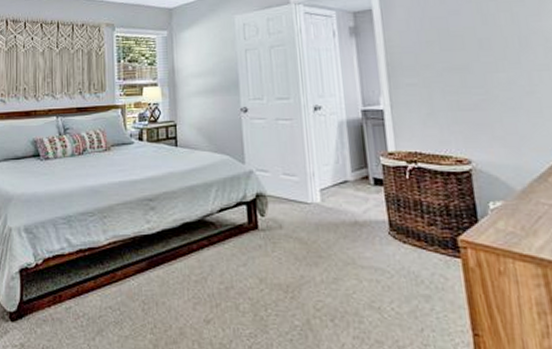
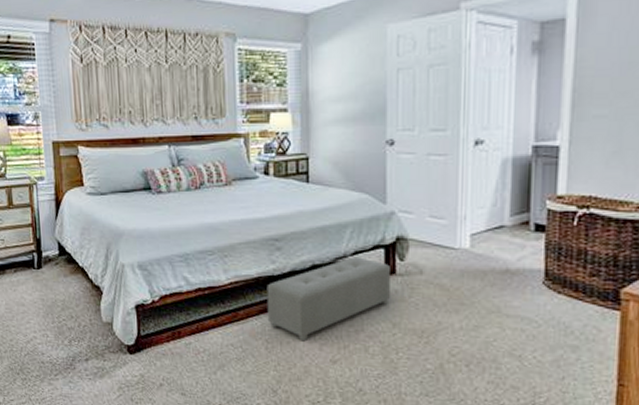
ottoman: none [142,214,255,301] -> present [267,257,390,342]

